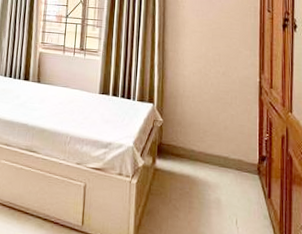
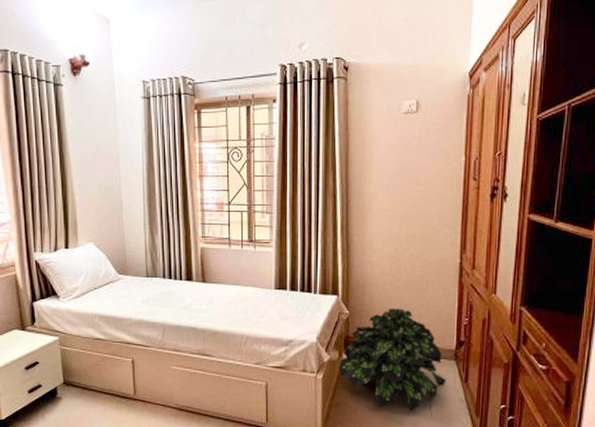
potted plant: none [151,119,251,225] -> present [338,308,447,411]

